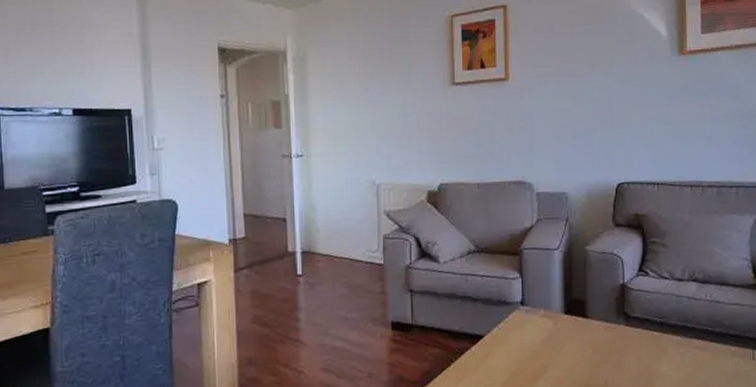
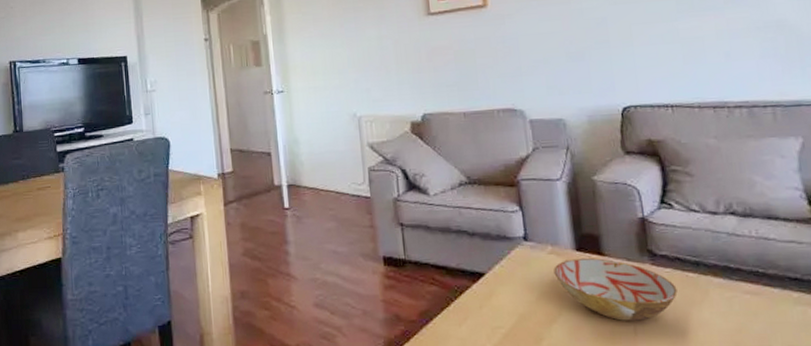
bowl: none [544,320,643,375] -> present [554,258,678,321]

